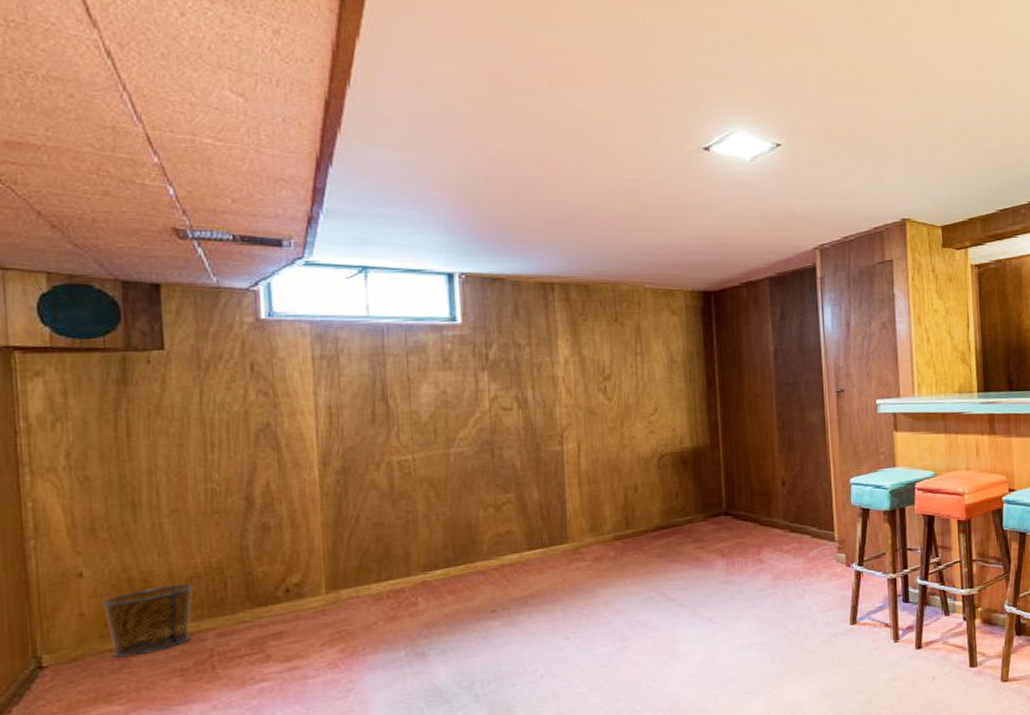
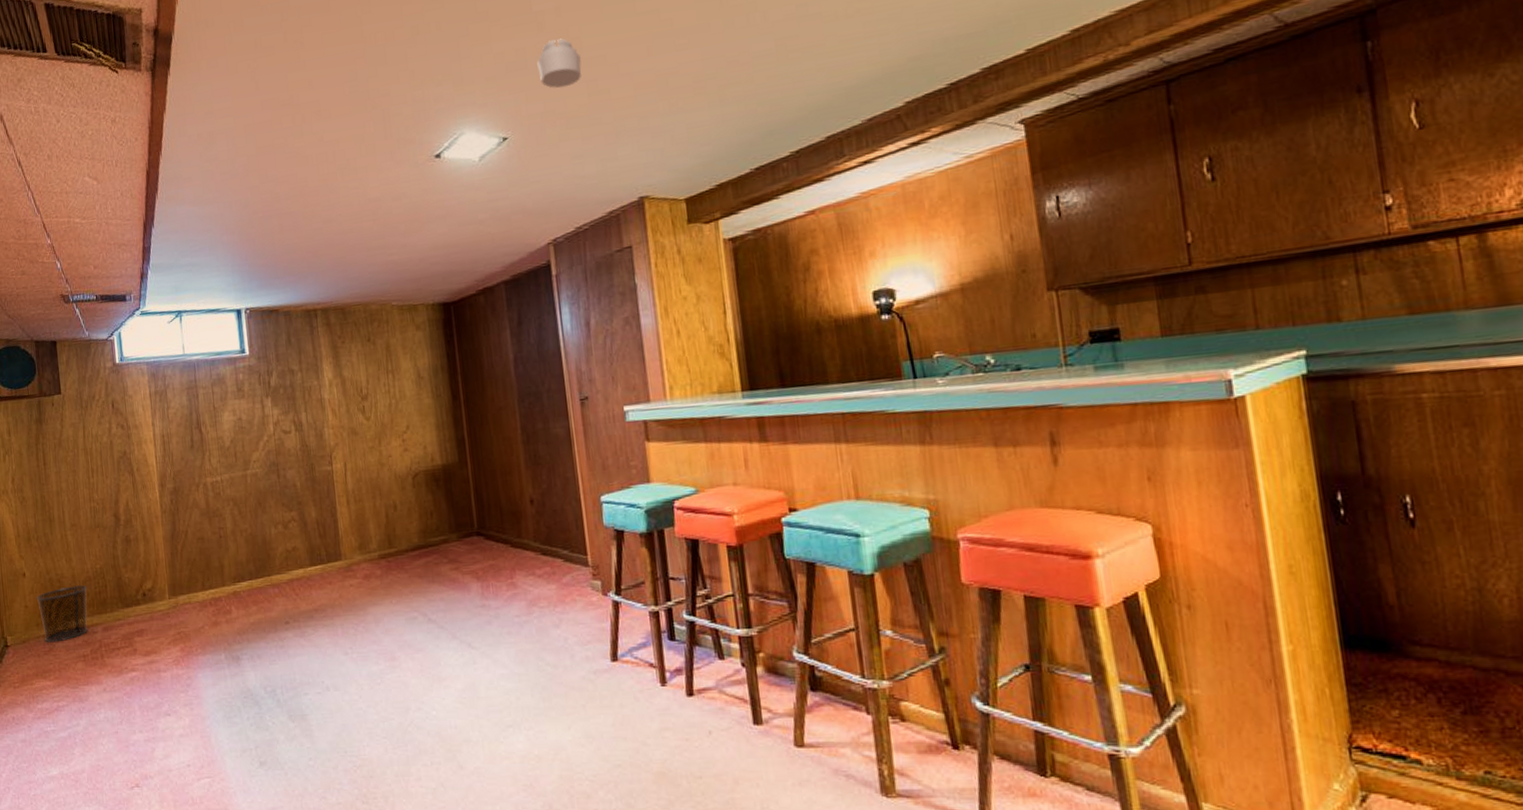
smoke detector: none [815,64,857,110] -> present [537,38,582,88]

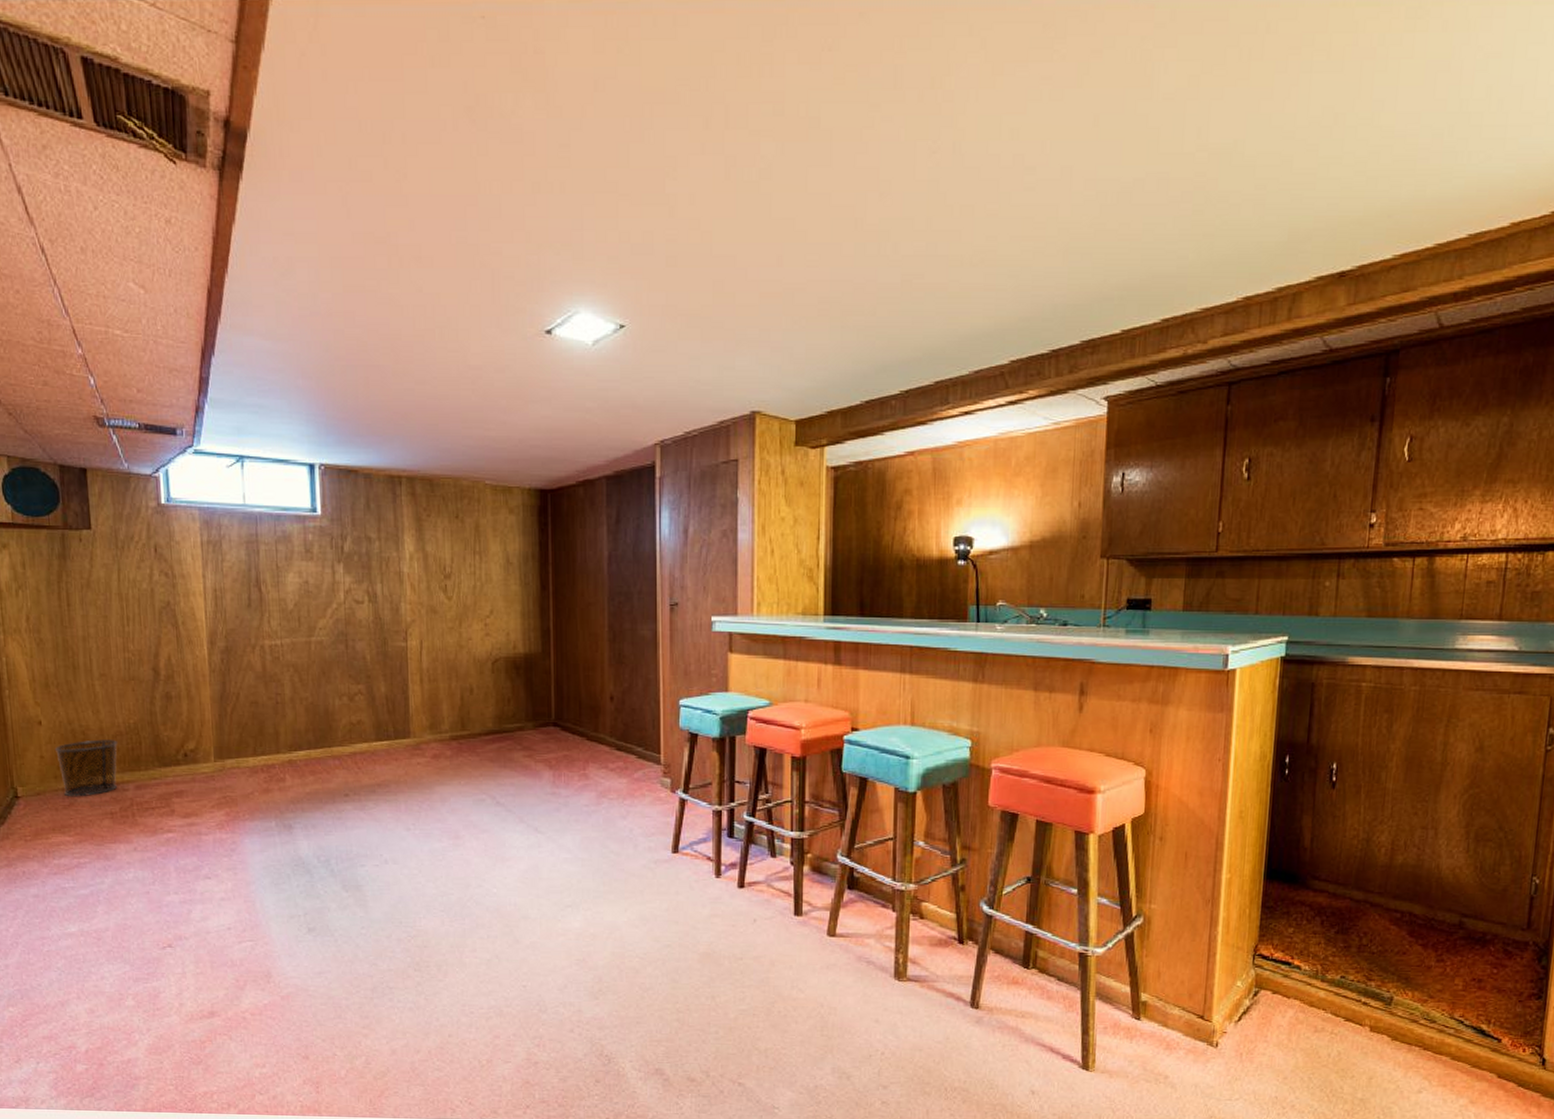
smoke detector: present [537,38,582,88] -> none [664,229,709,283]

